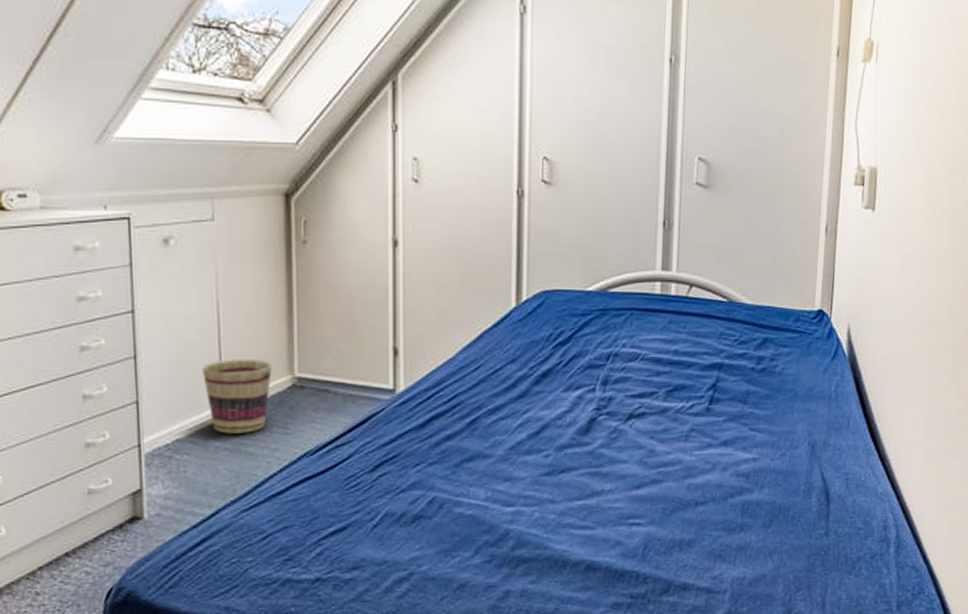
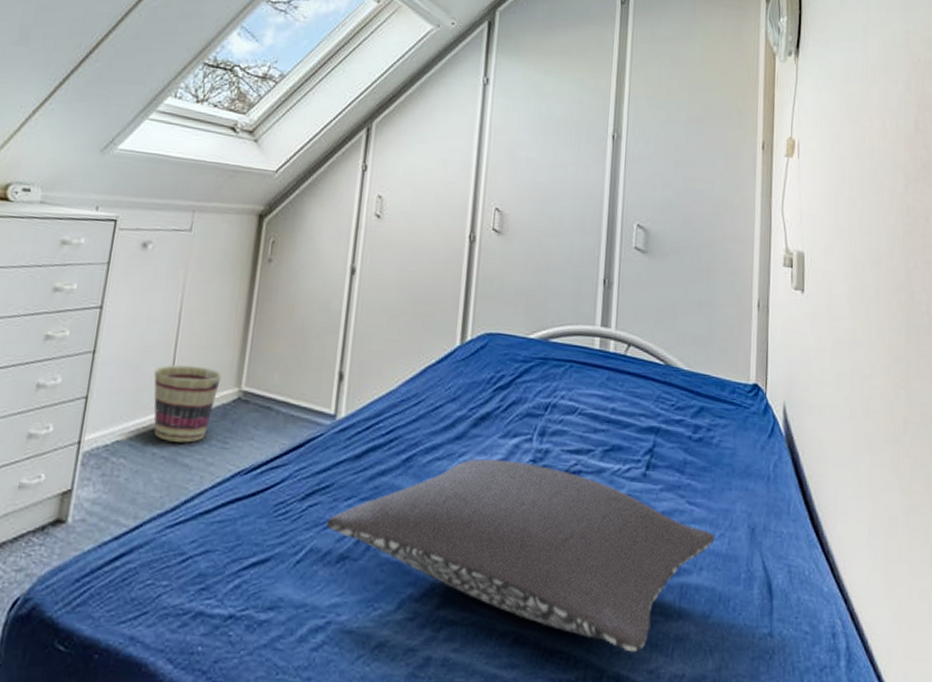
pillow: none [397,411,777,564] -> present [325,458,715,653]

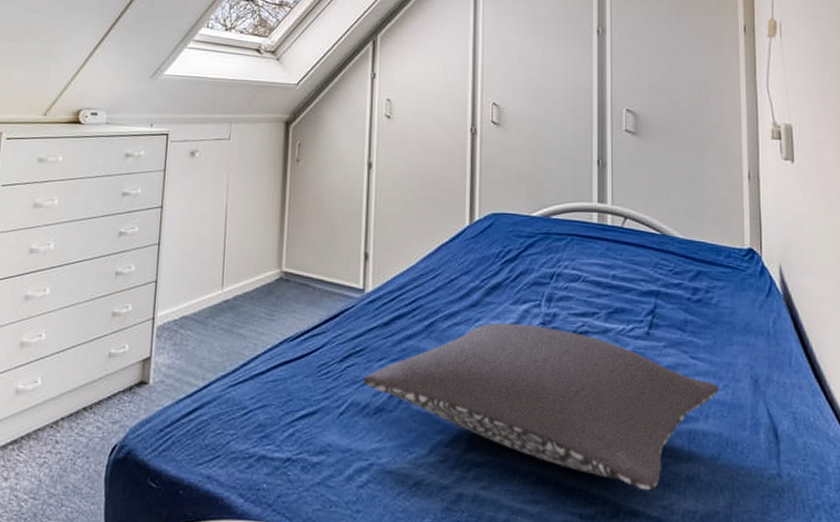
basket: present [153,364,222,443] -> none [209,251,265,316]

